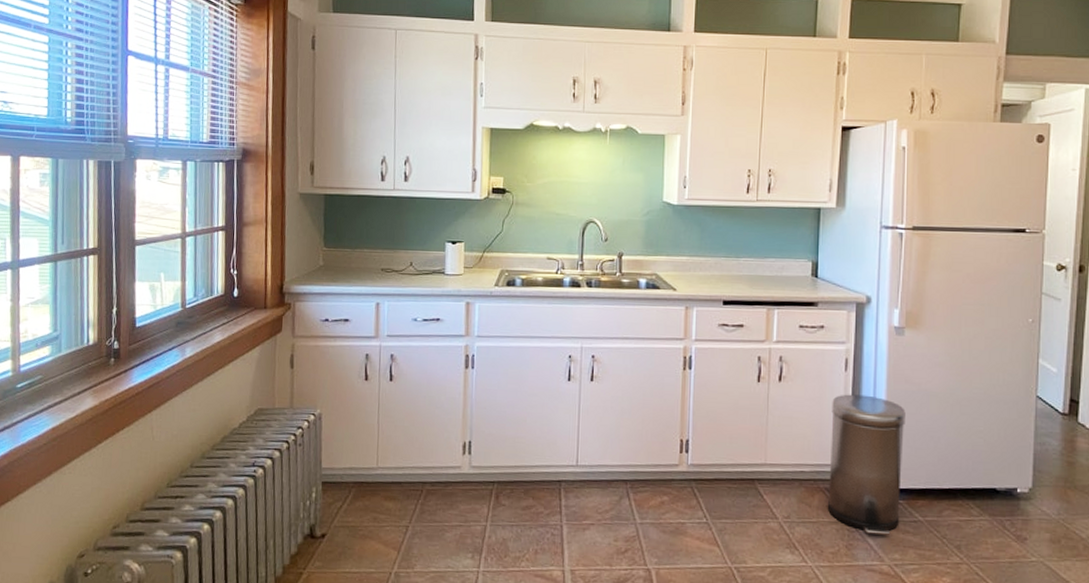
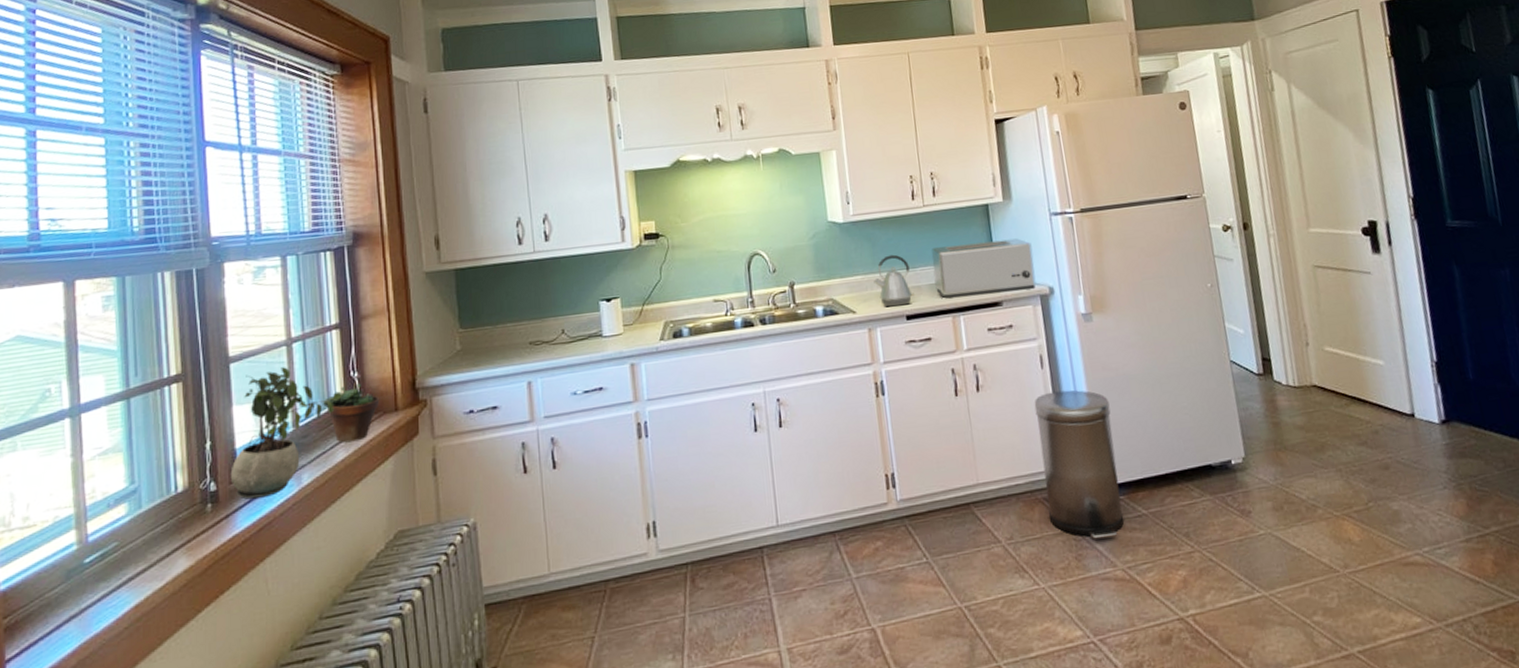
potted plant: none [130,256,223,362] -> present [230,367,342,501]
succulent plant: none [207,269,253,329] -> present [323,370,380,443]
kettle: none [697,242,734,292] -> present [873,254,914,308]
toaster: none [755,241,857,296] -> present [931,238,1036,300]

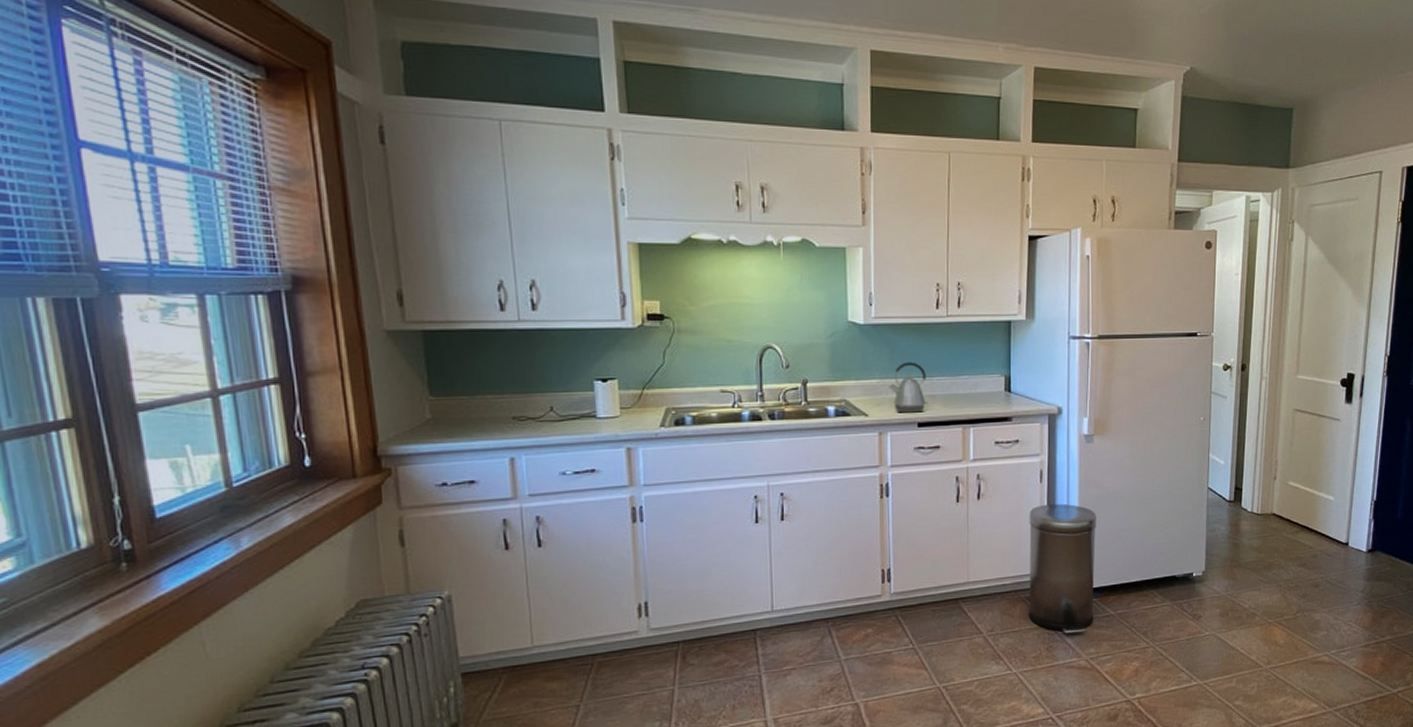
potted plant: present [230,367,342,501] -> none [148,421,286,562]
succulent plant: present [323,370,380,443] -> none [263,431,334,508]
toaster: present [931,238,1036,300] -> none [949,358,1048,411]

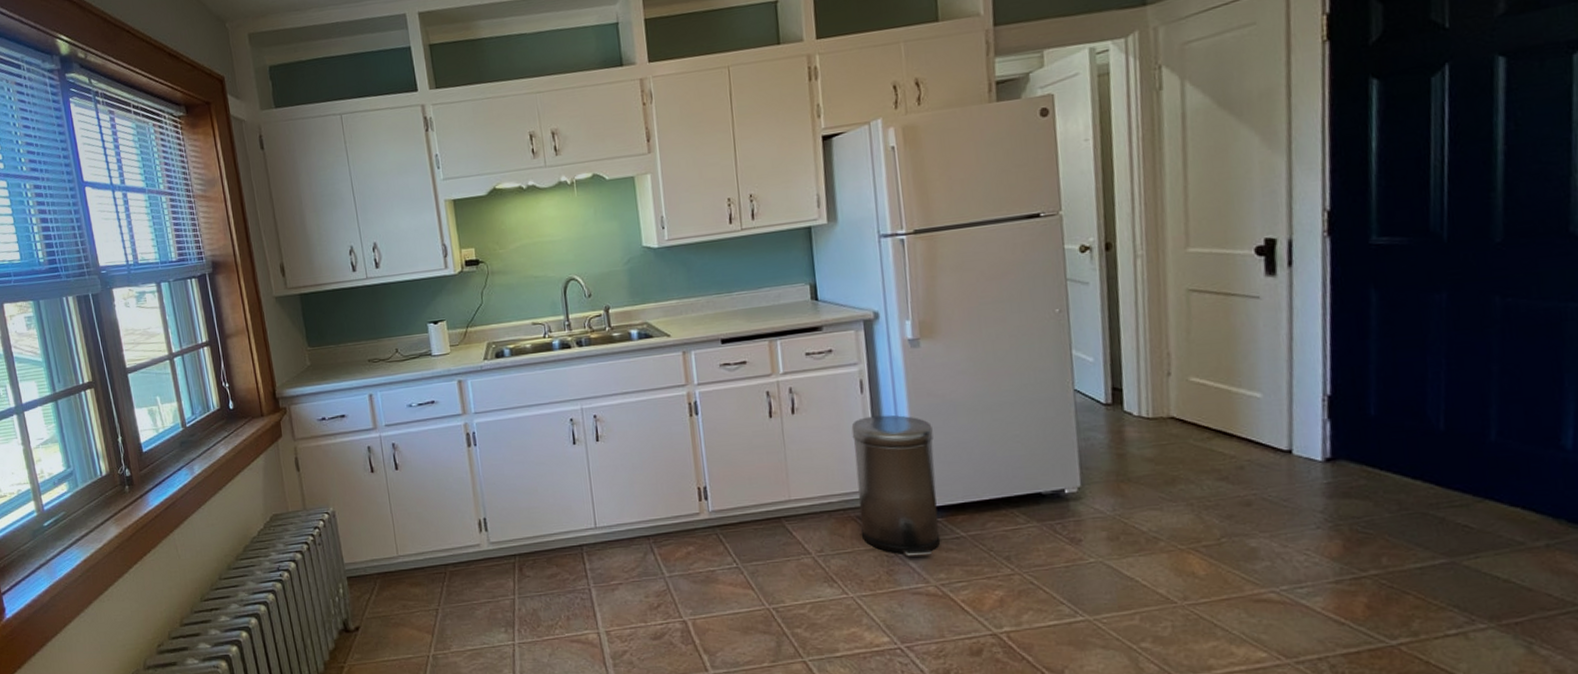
kettle: present [889,361,928,414] -> none [688,279,730,332]

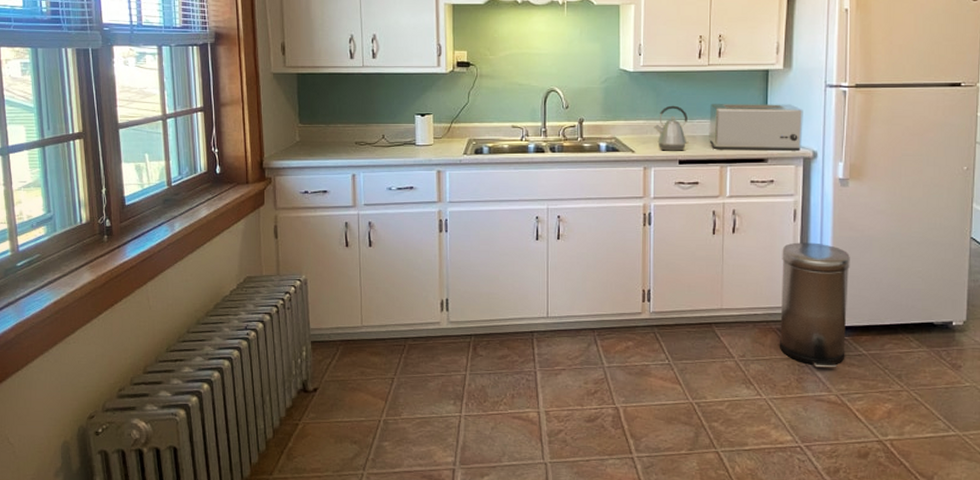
kettle: none [688,279,730,332] -> present [654,105,689,152]
toaster: none [748,261,860,324] -> present [709,103,803,152]

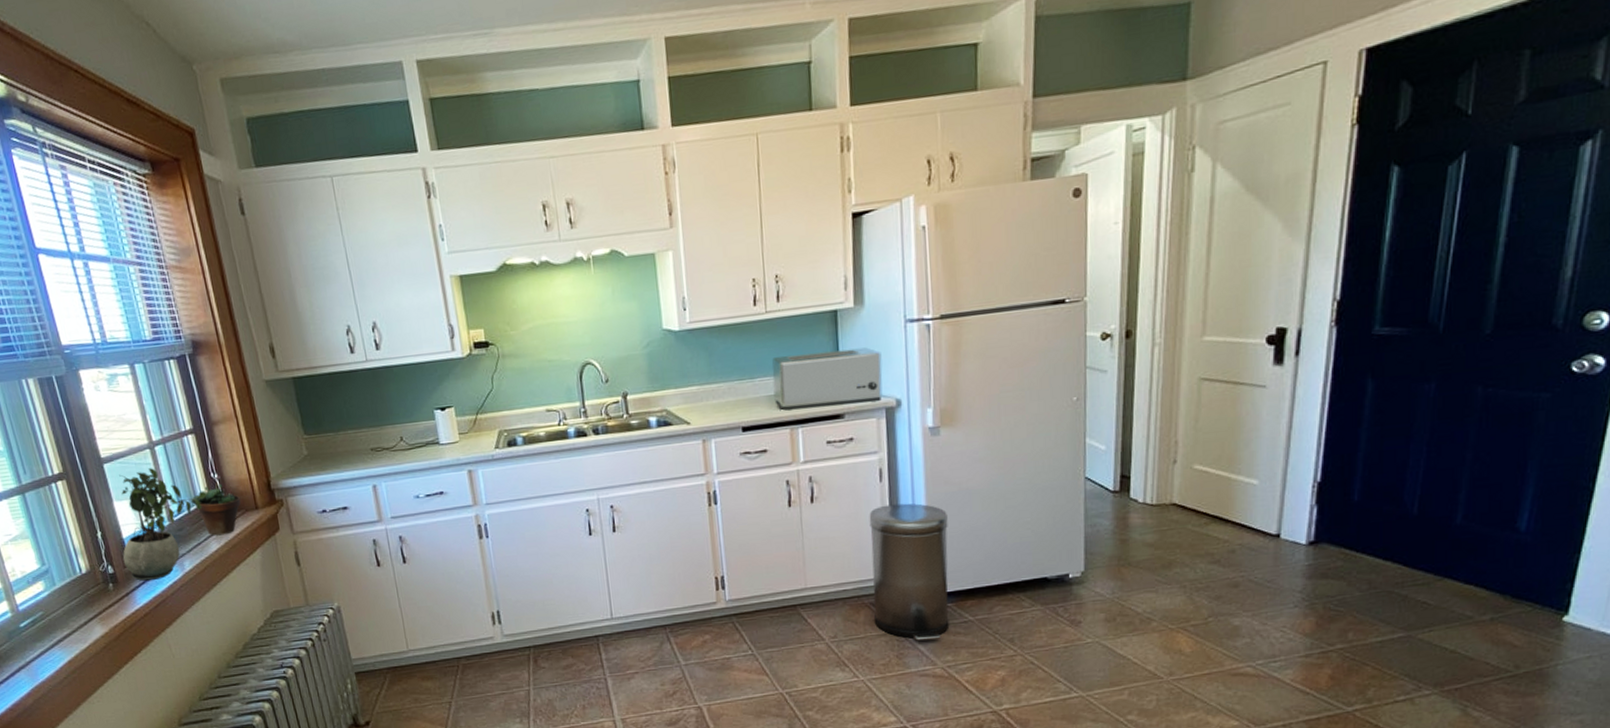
potted plant: none [121,137,205,238] -> present [119,468,207,582]
succulent plant: none [191,147,235,204] -> present [191,471,241,536]
kettle: present [654,105,689,152] -> none [709,364,752,420]

